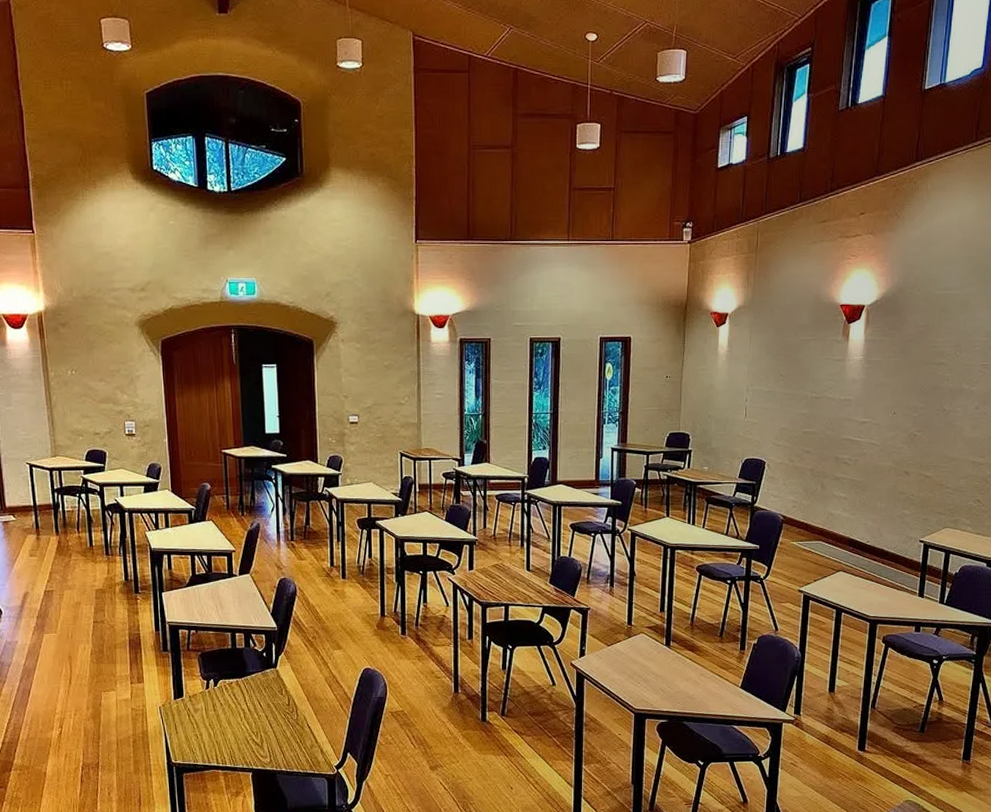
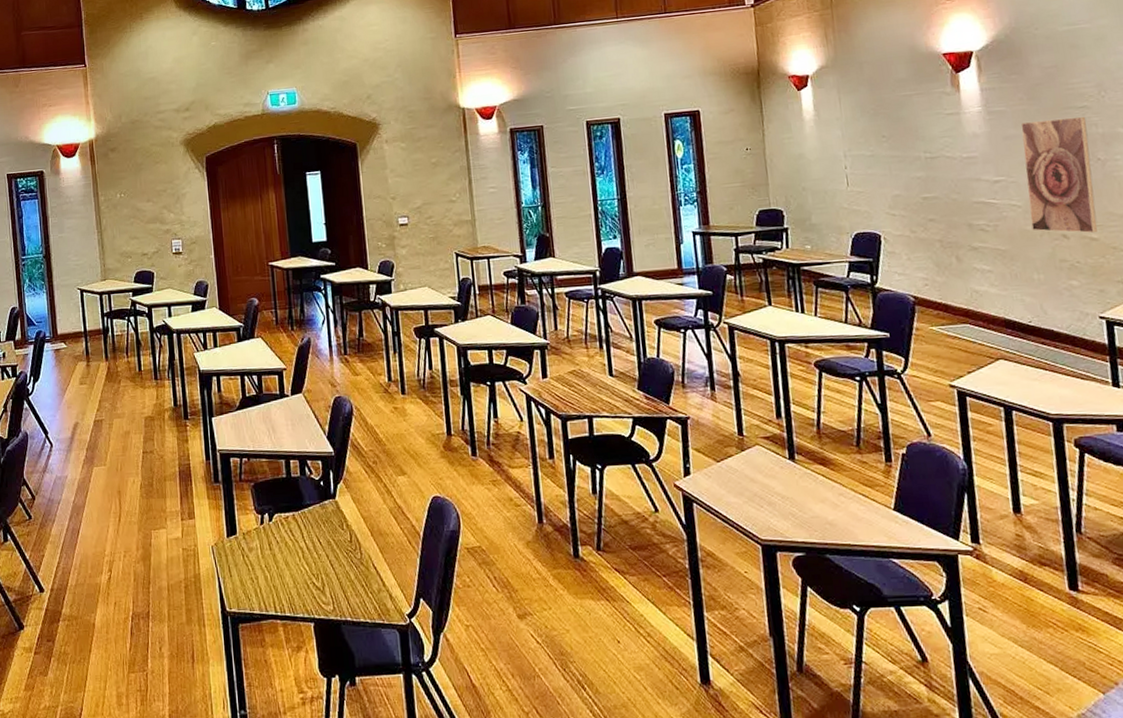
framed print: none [883,371,942,472] -> present [1020,116,1098,234]

